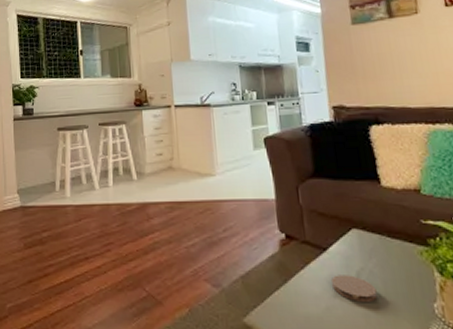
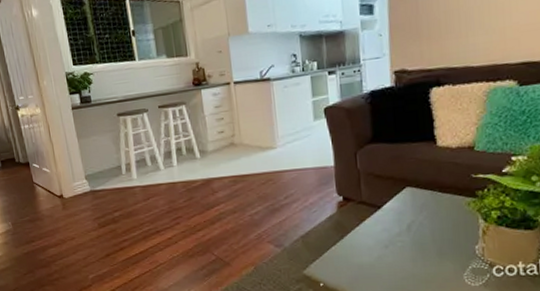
coaster: present [331,275,378,303] -> none [384,227,425,250]

